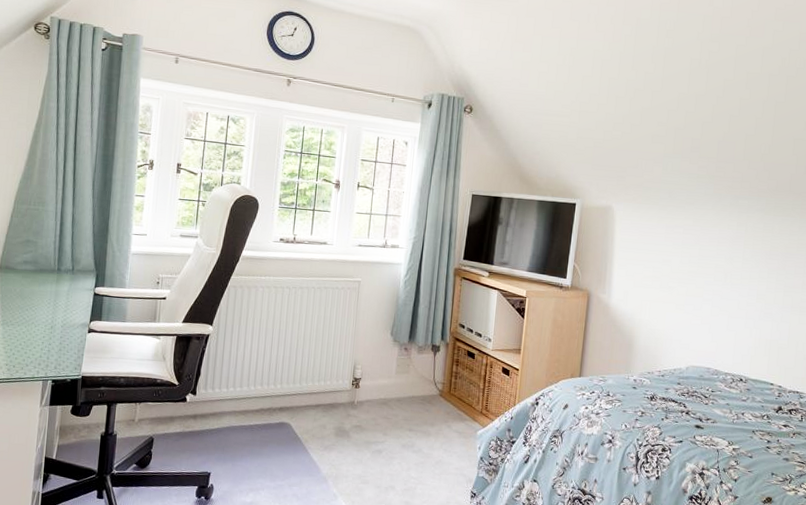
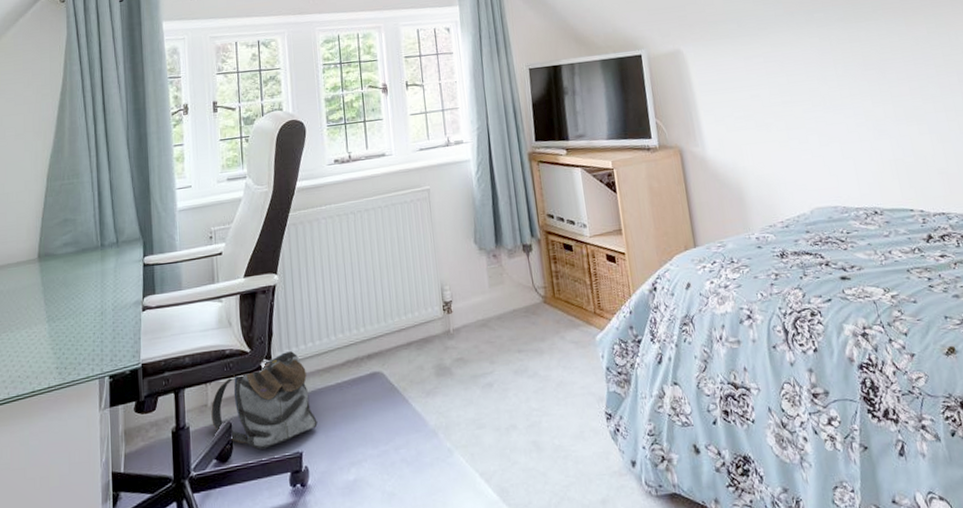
backpack: none [136,391,227,464] -> present [211,351,318,450]

